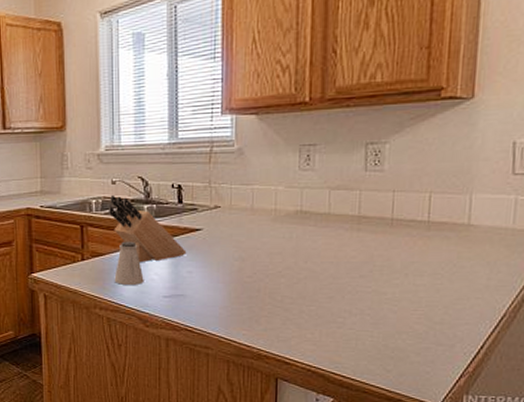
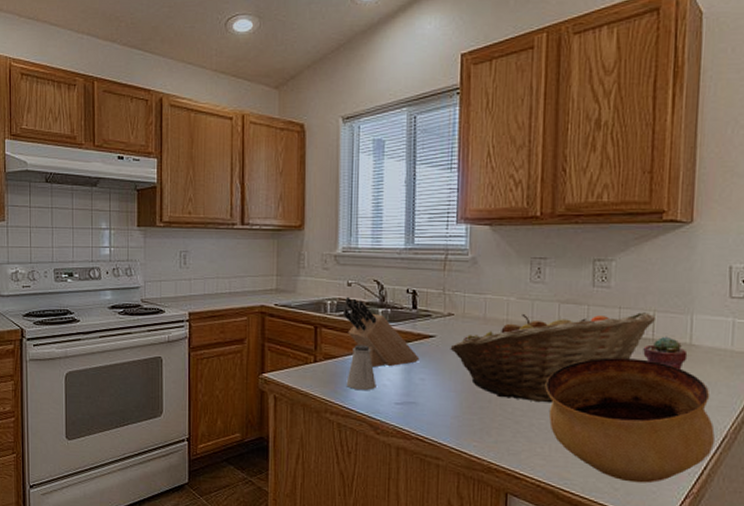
fruit basket: none [217,194,431,290] -> present [450,312,655,403]
bowl: none [315,242,493,364] -> present [545,357,715,483]
potted succulent: none [418,217,466,251] -> present [643,336,688,370]

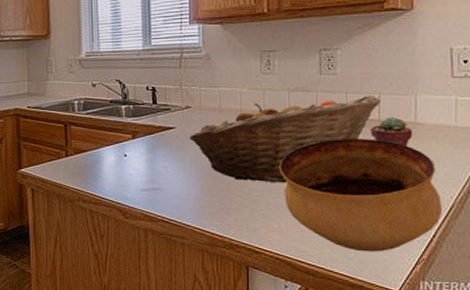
knife block: present [342,296,420,368] -> none [89,96,162,159]
saltshaker: present [346,345,376,390] -> none [96,139,123,179]

